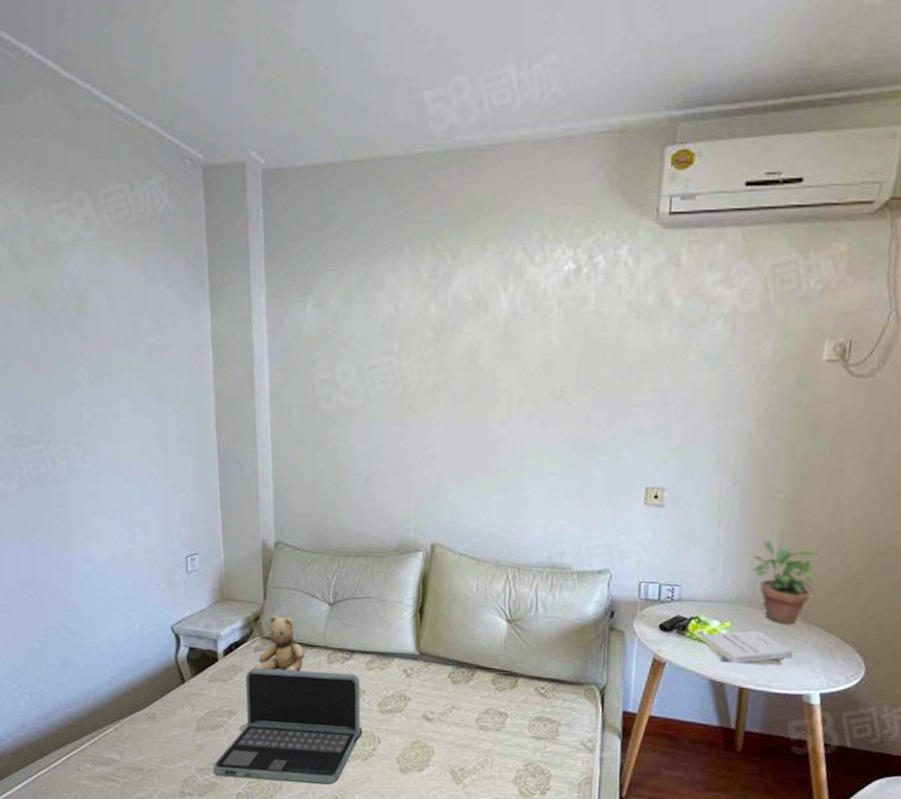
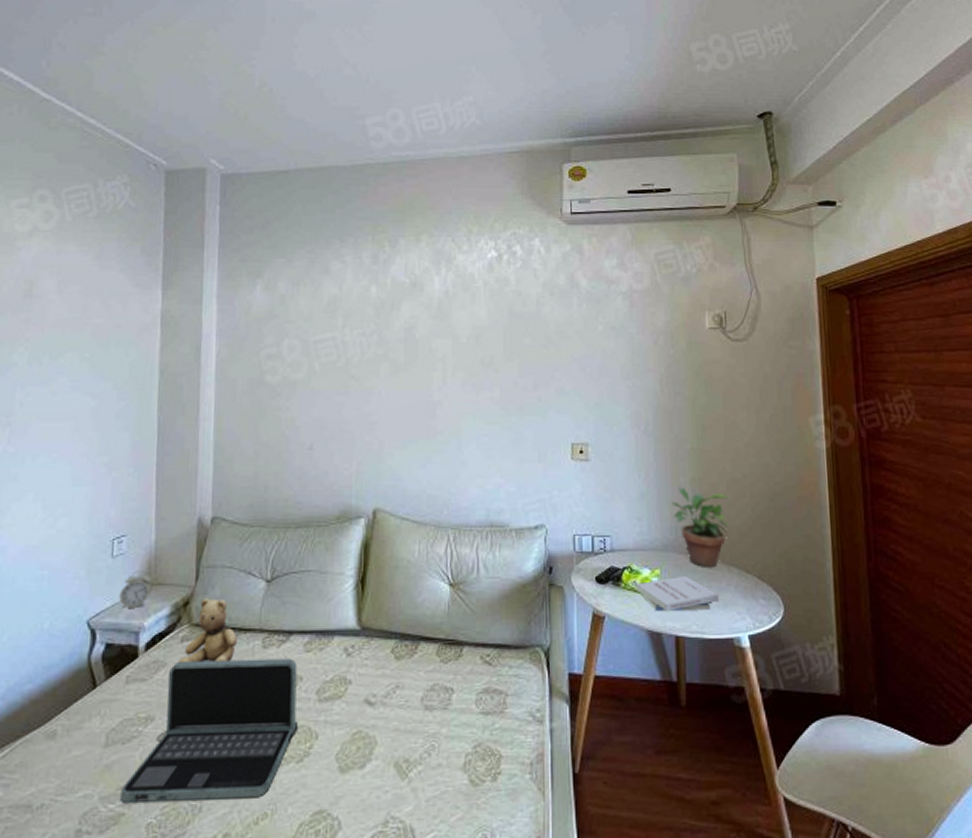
alarm clock: none [196,585,225,619] -> present [119,569,153,608]

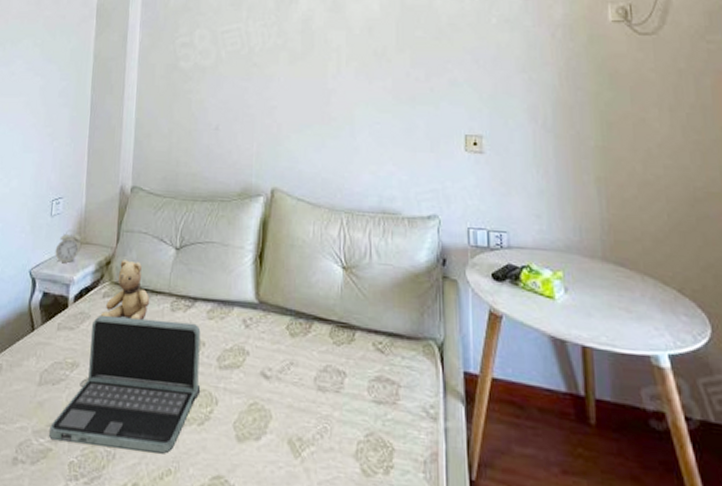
books: present [636,575,720,611] -> none [537,280,633,321]
potted plant: present [671,487,730,567] -> none [574,185,642,275]

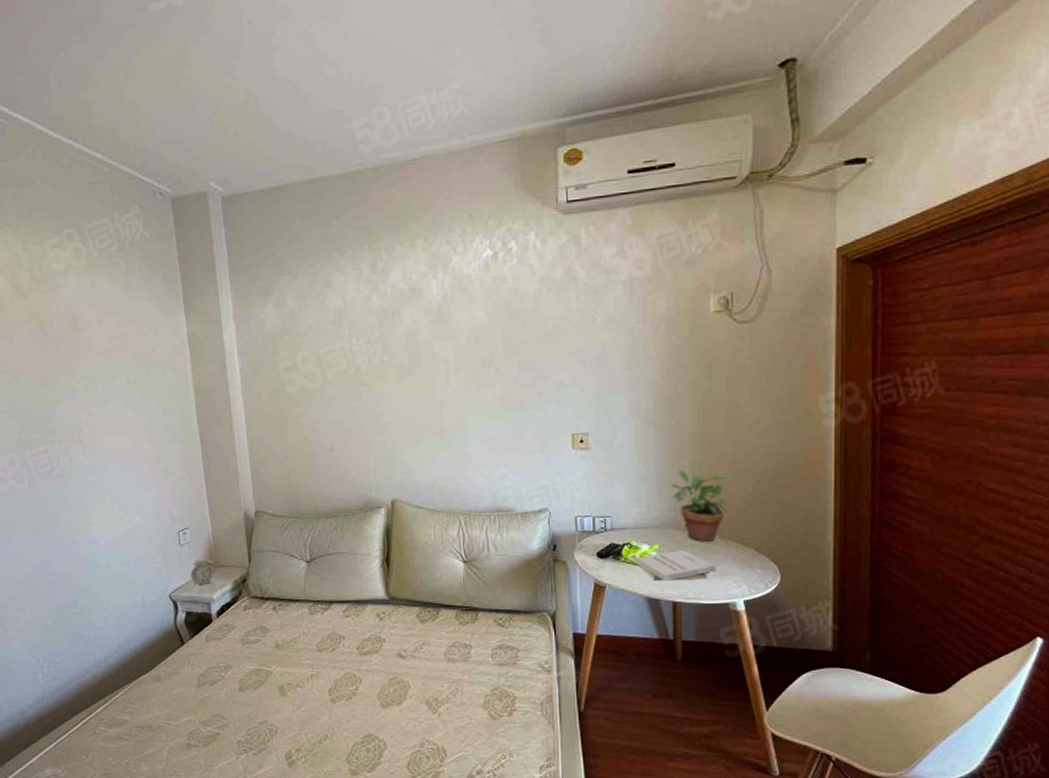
laptop: present [49,314,201,454] -> none [215,622,346,727]
teddy bear: present [100,259,150,320] -> none [244,576,289,626]
books: none [537,280,633,321] -> present [636,549,717,581]
potted plant: none [574,185,642,275] -> present [671,469,730,542]

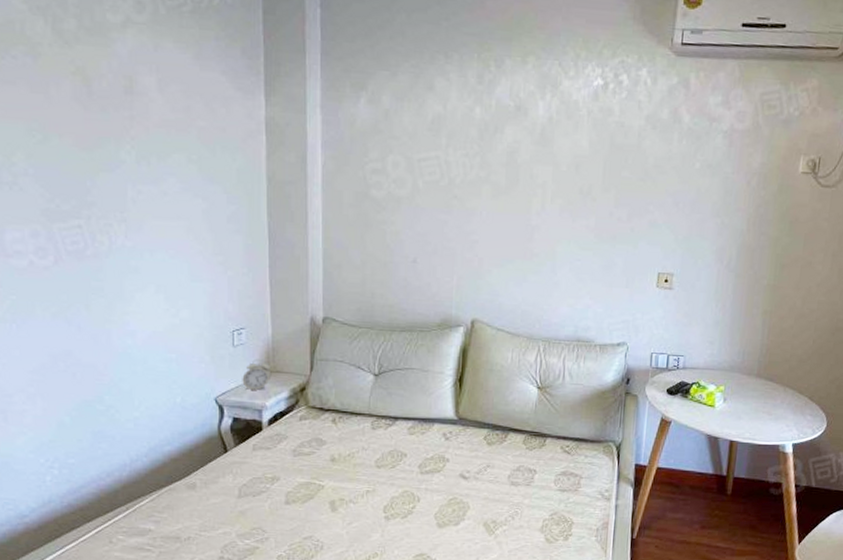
books: present [636,549,717,581] -> none [702,392,773,421]
potted plant: present [671,469,730,542] -> none [742,317,796,387]

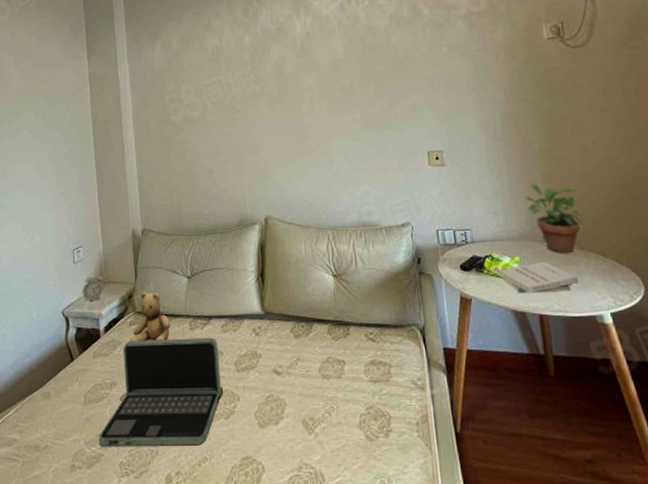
laptop: none [255,435,404,542] -> present [99,337,224,448]
teddy bear: none [298,386,350,438] -> present [129,292,171,341]
books: none [702,392,773,421] -> present [498,261,579,293]
potted plant: none [742,317,796,387] -> present [525,183,582,253]

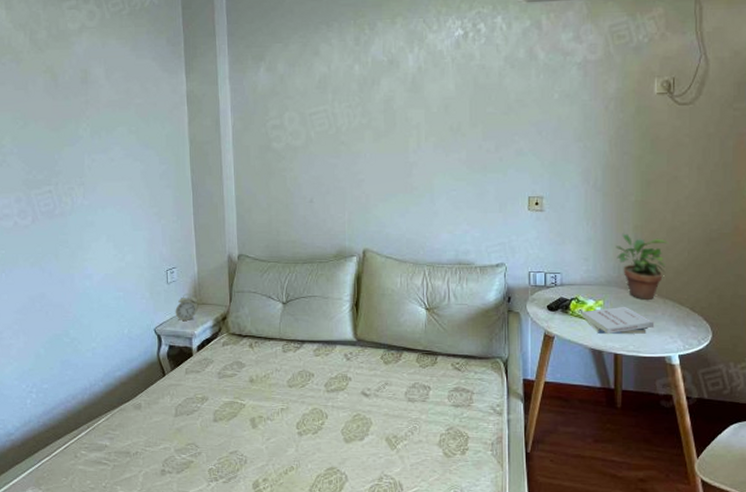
laptop: present [99,337,224,448] -> none [189,359,313,456]
teddy bear: present [129,292,171,341] -> none [222,315,264,361]

